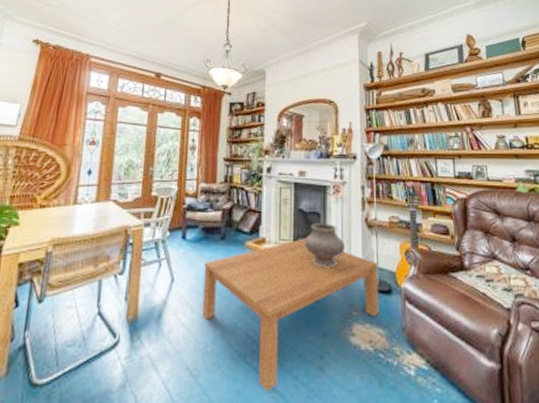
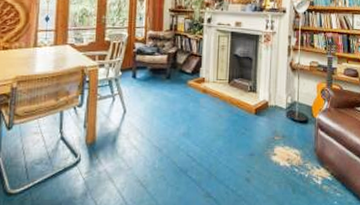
coffee table: present [202,238,379,392] -> none [150,78,299,198]
ceramic pot: present [304,224,345,268] -> none [238,66,272,103]

